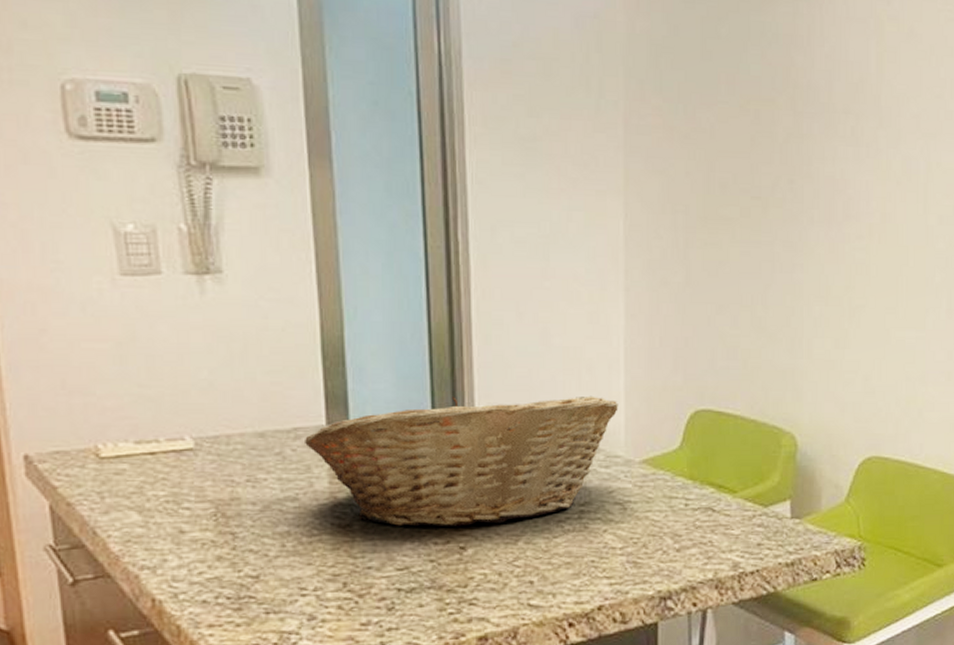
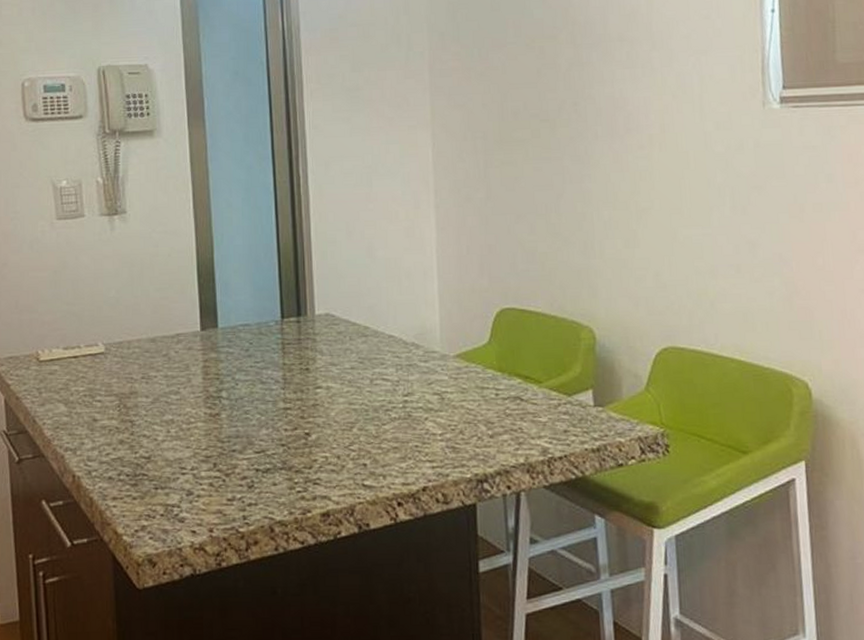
fruit basket: present [305,395,618,527] -> none [185,299,434,416]

